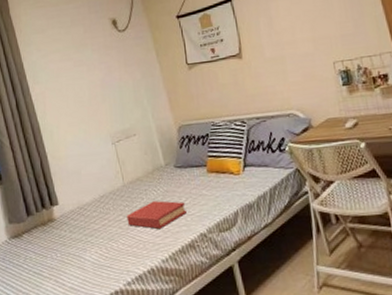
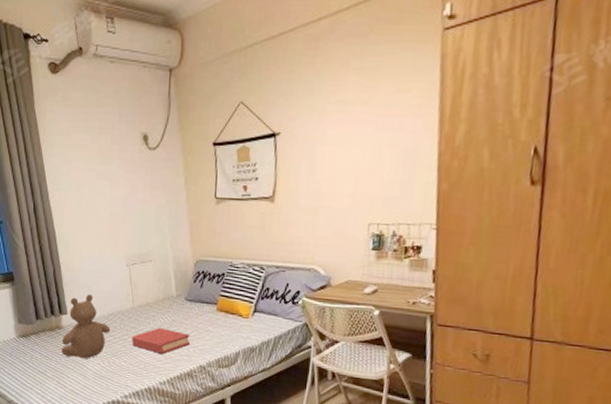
teddy bear: none [55,179,104,250] -> present [61,294,111,359]

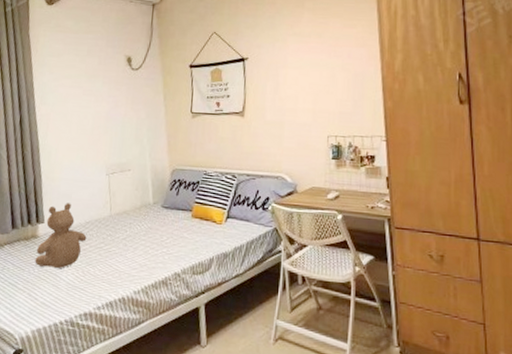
hardback book: present [132,328,191,354] -> none [107,235,166,262]

